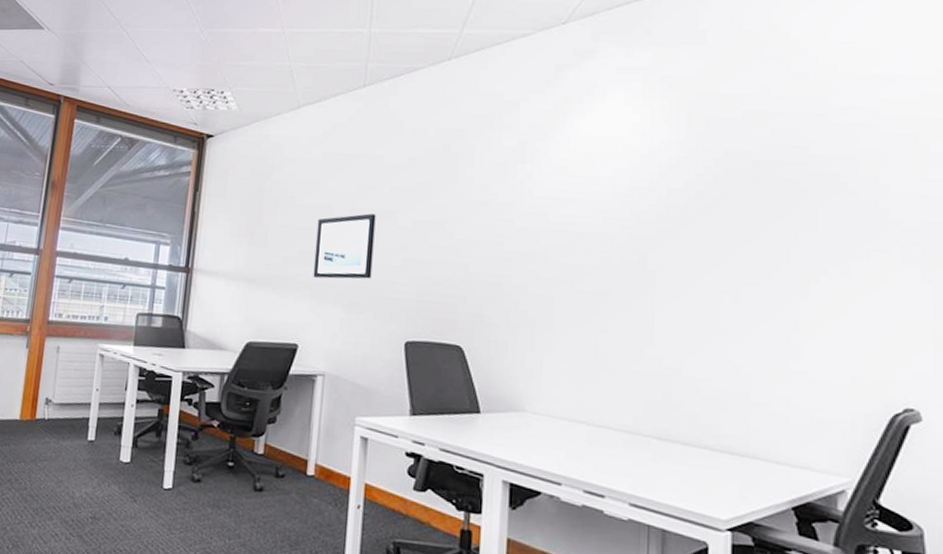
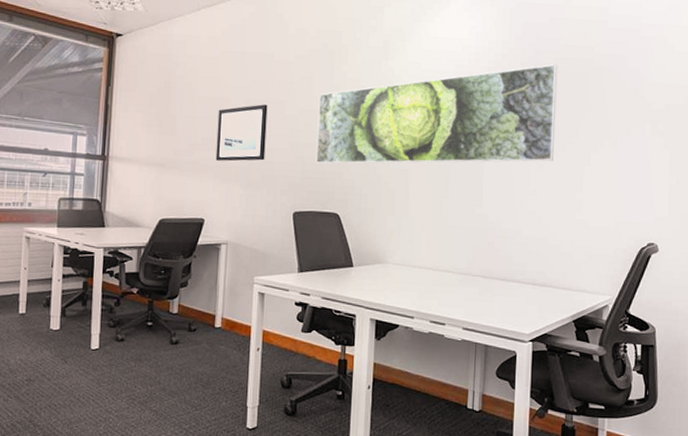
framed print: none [433,168,757,292] -> present [315,64,558,164]

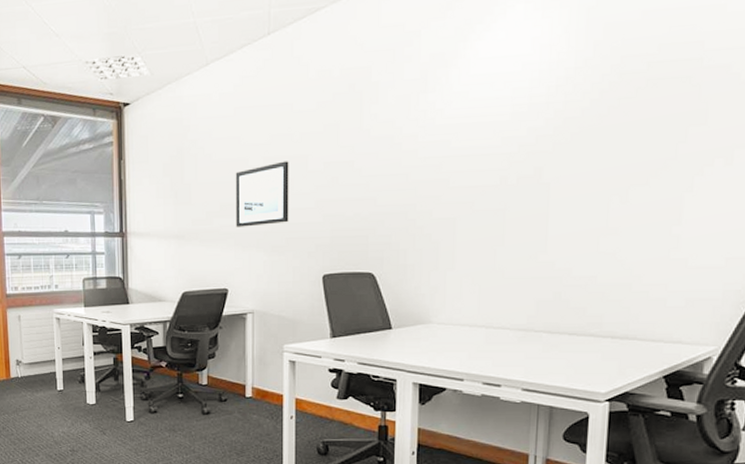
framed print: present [315,64,558,164] -> none [345,70,652,221]

